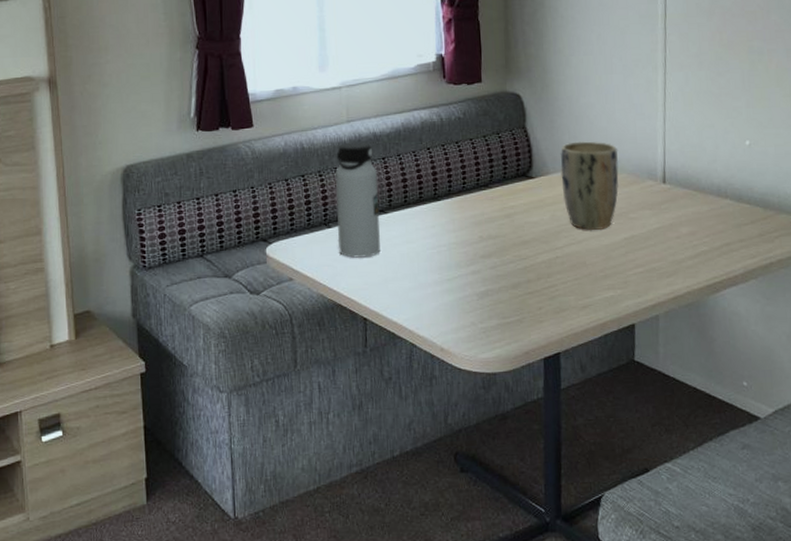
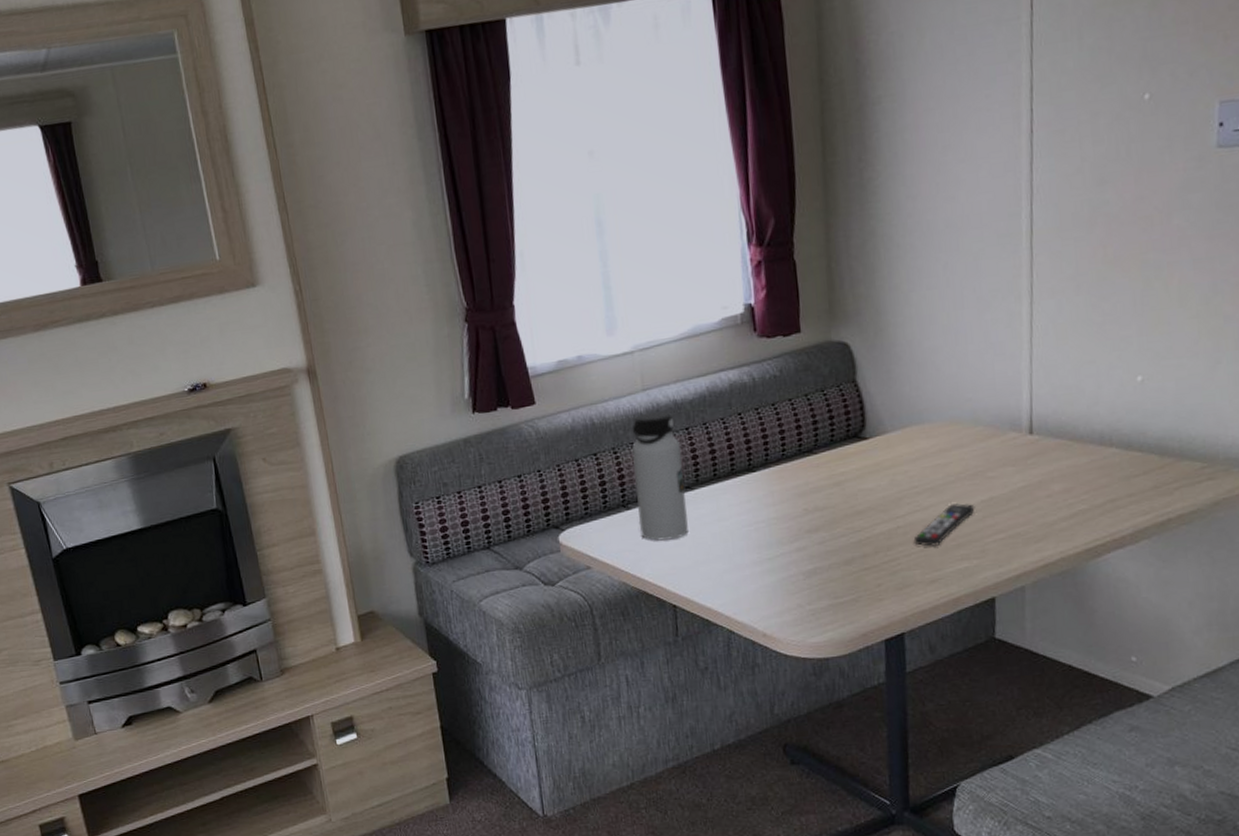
plant pot: present [560,141,619,230] -> none [900,391,973,494]
remote control: none [569,239,620,276] -> present [913,503,975,547]

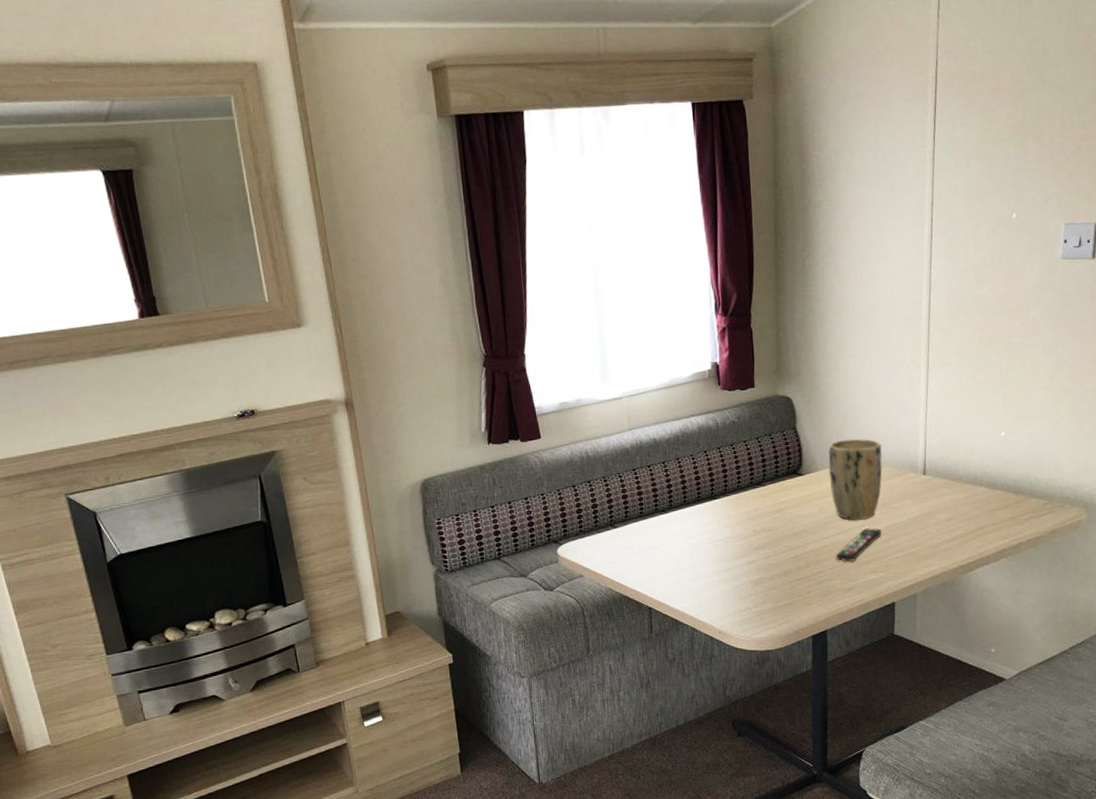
water bottle: present [632,411,688,541] -> none [619,448,663,554]
plant pot: none [900,391,973,494] -> present [828,438,882,520]

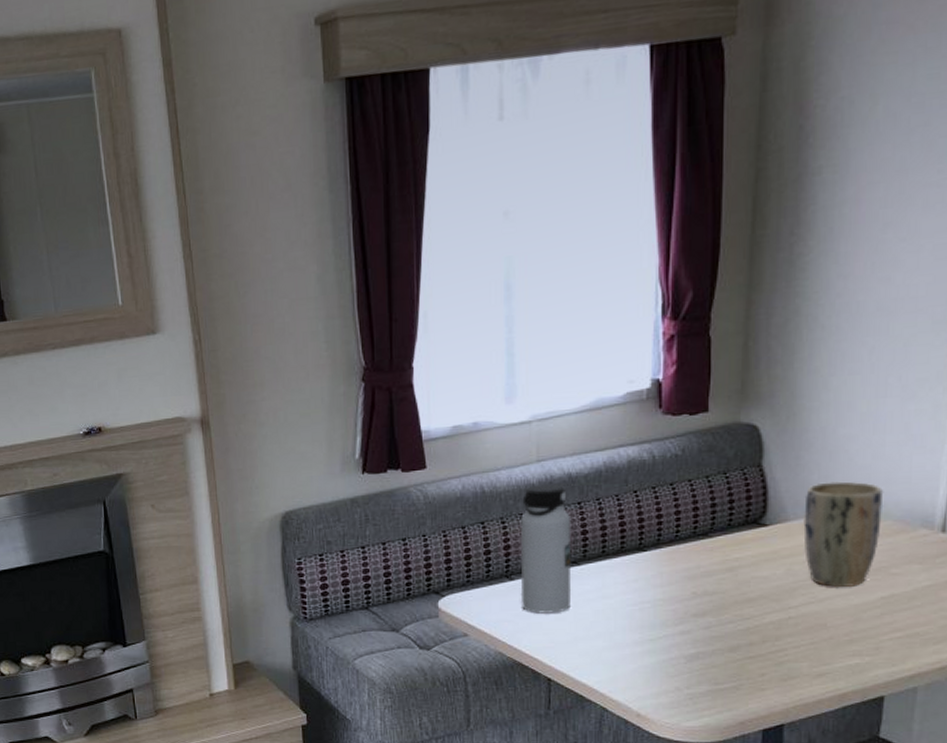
water bottle: none [619,448,663,554] -> present [520,484,570,614]
remote control: present [836,528,882,562] -> none [804,598,874,640]

